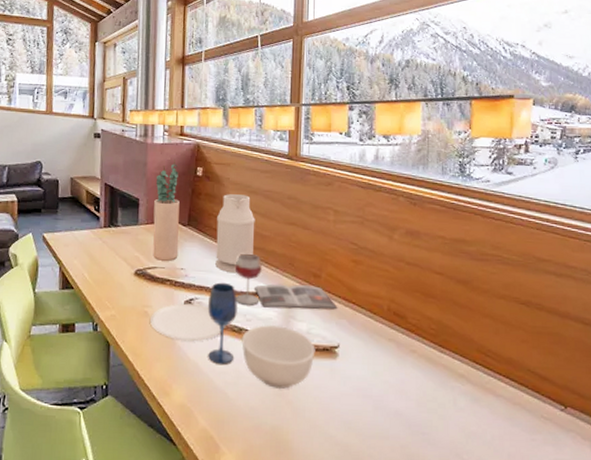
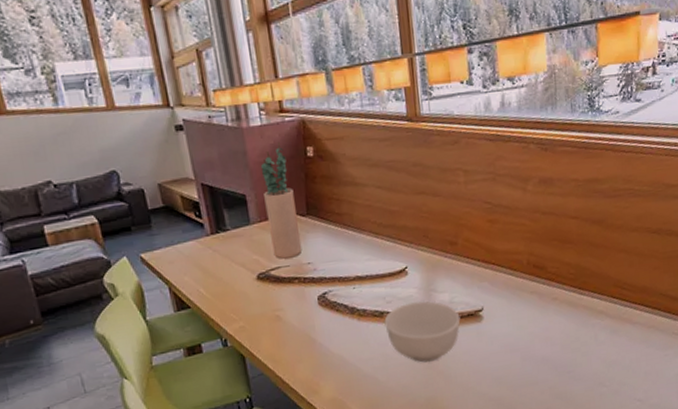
plate: present [150,303,225,342] -> none [284,296,365,338]
wineglass: present [207,282,238,364] -> none [342,268,379,352]
water jug: present [215,194,255,274] -> none [338,170,384,258]
wineglass: present [235,253,262,305] -> none [366,232,397,288]
magazine: present [255,284,338,309] -> none [390,254,478,286]

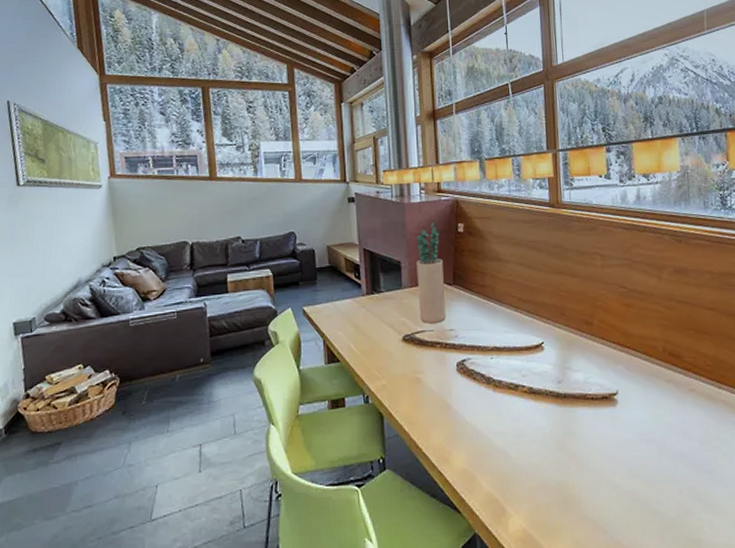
bowl: present [384,301,461,363] -> none [519,377,595,444]

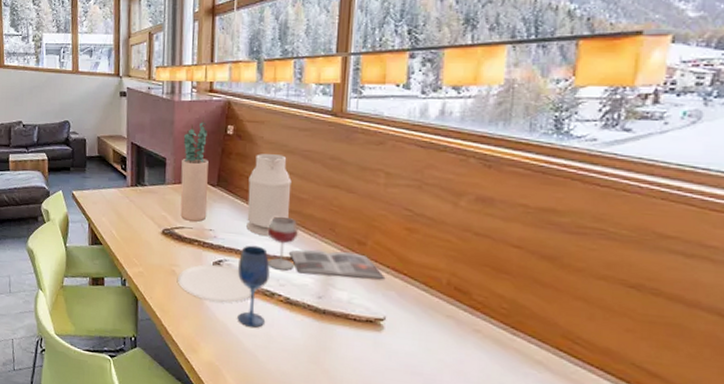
plate: none [423,364,501,405] -> present [178,264,256,303]
wineglass: none [480,339,512,424] -> present [237,245,270,328]
water jug: none [483,247,523,329] -> present [246,154,292,237]
wineglass: none [505,307,534,361] -> present [267,216,298,270]
magazine: none [527,334,613,361] -> present [289,249,386,279]

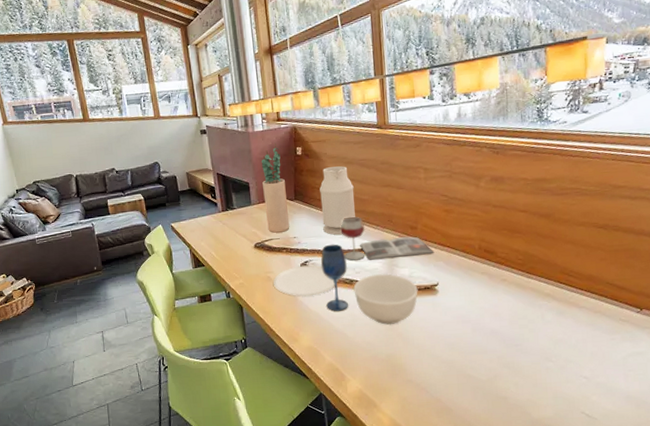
bowl: none [274,290,357,358] -> present [353,273,418,325]

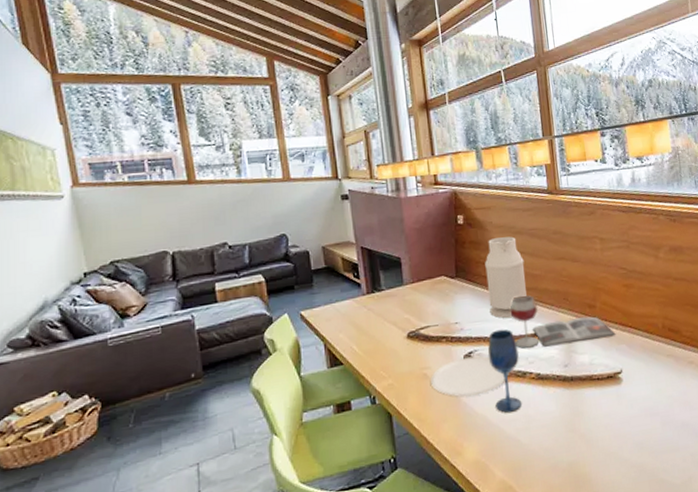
vase: present [261,144,290,233] -> none [415,211,451,319]
bowl: present [353,273,418,325] -> none [527,362,601,426]

